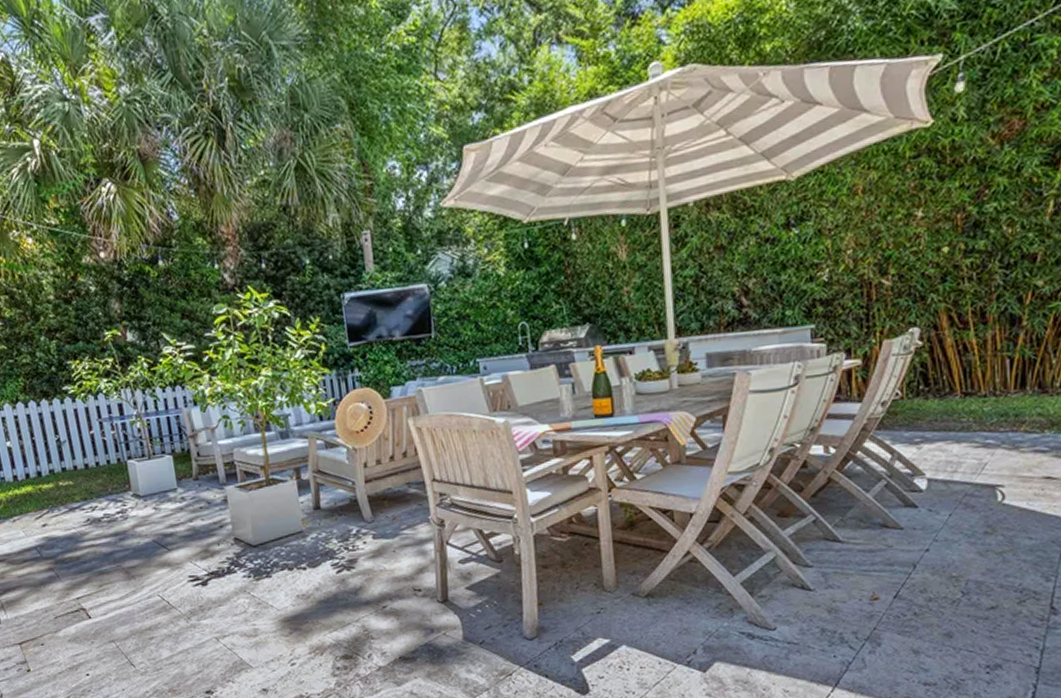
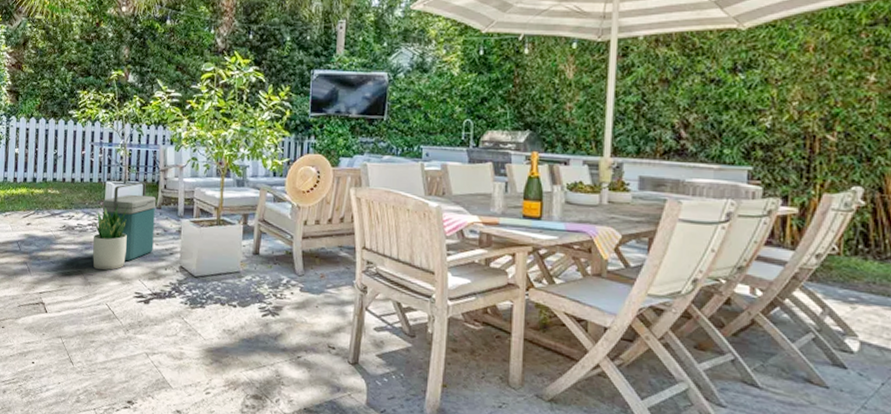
planter: none [122,483,170,560] -> present [93,205,128,271]
cooler: none [127,453,200,545] -> present [102,182,156,262]

